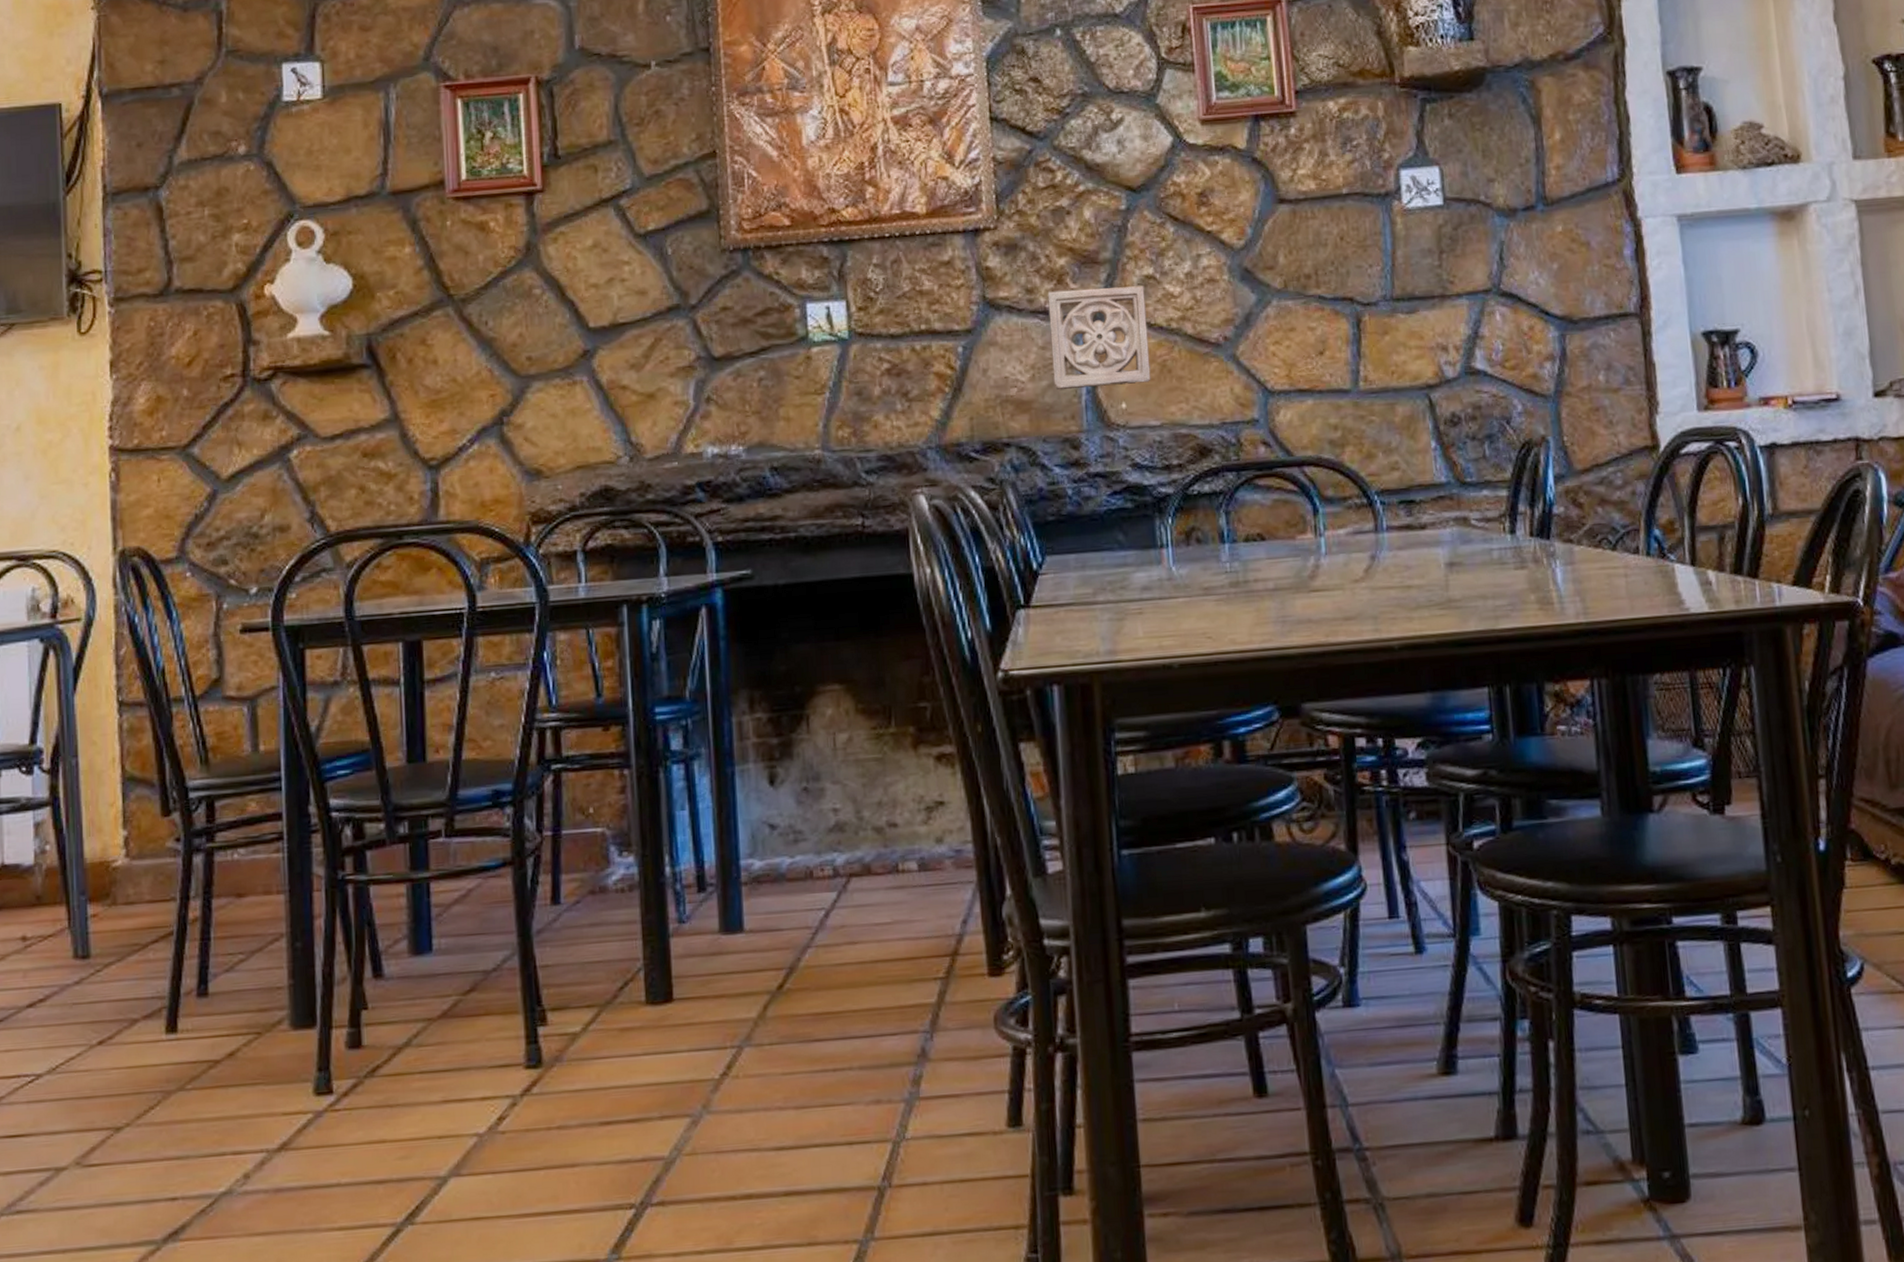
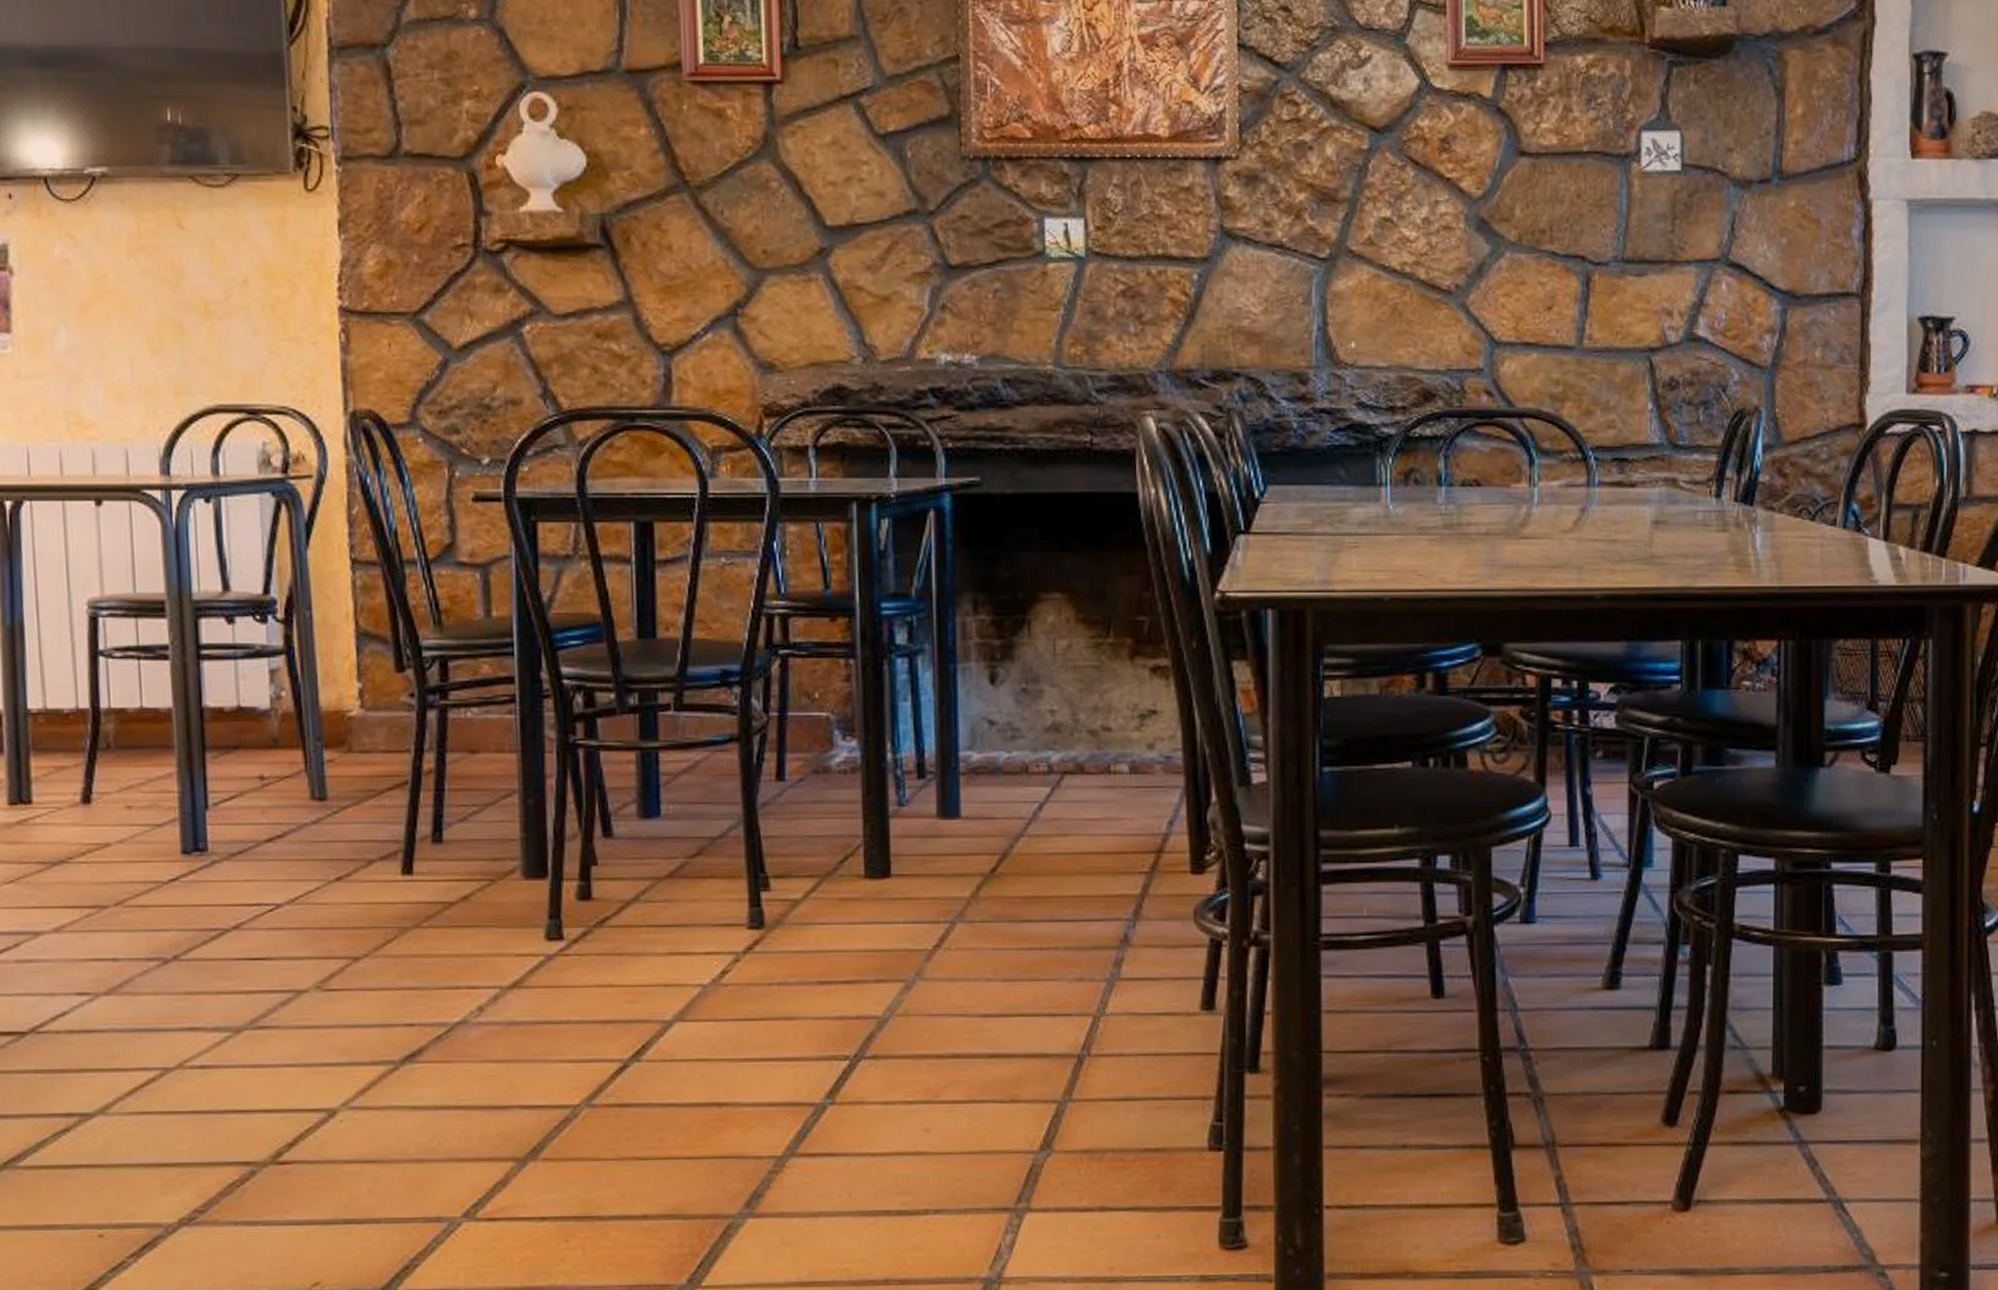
wall ornament: present [1047,285,1151,391] -> none [1285,226,1382,325]

